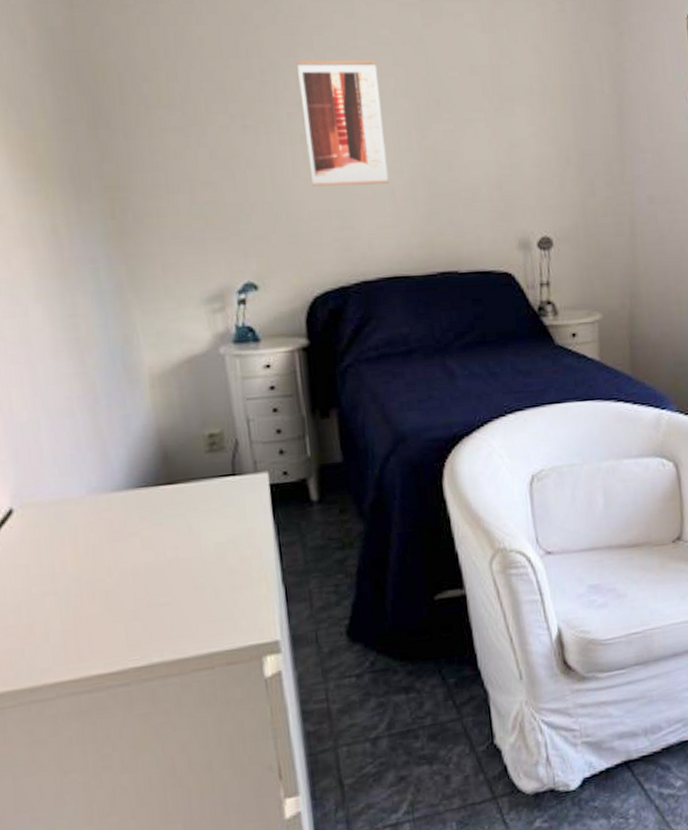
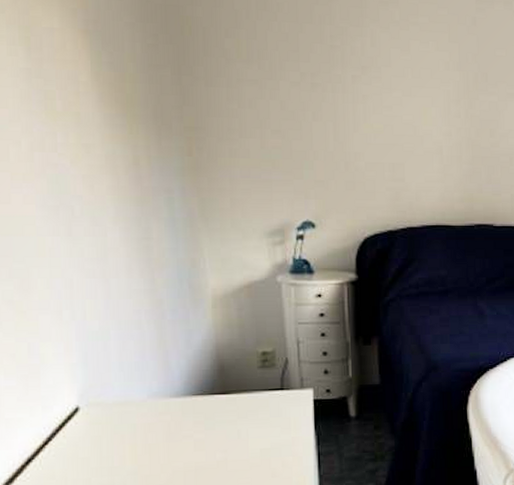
wall art: present [297,60,389,187] -> none [364,30,438,144]

